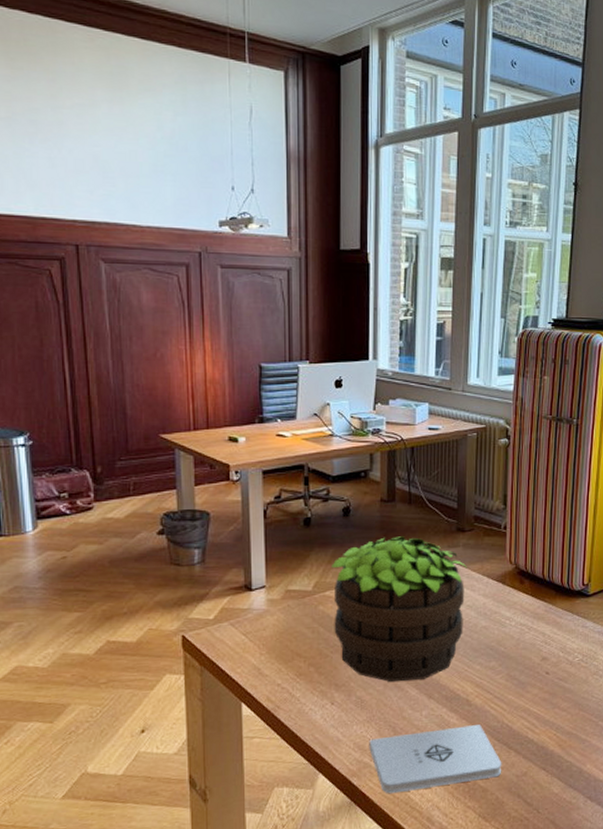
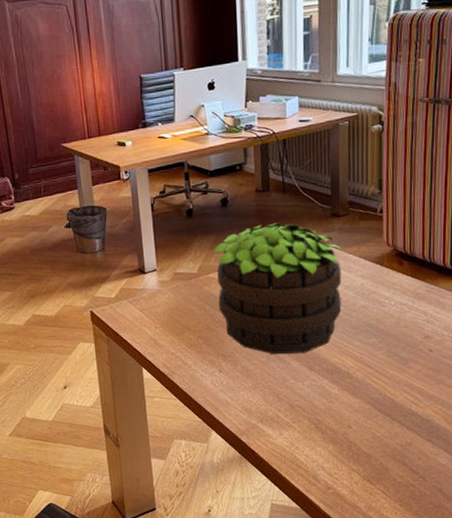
notepad: present [369,725,502,794] -> none [255,396,386,453]

